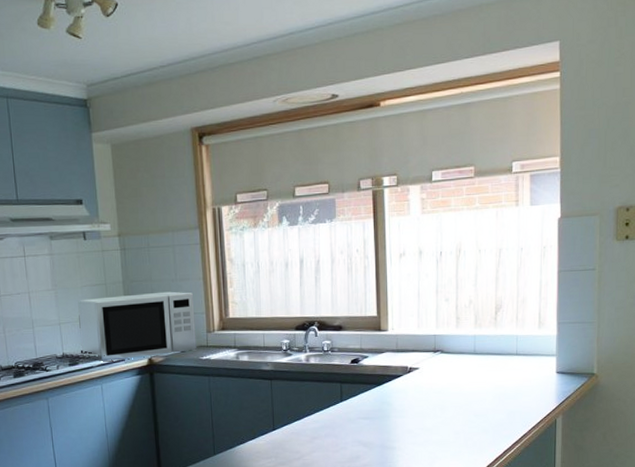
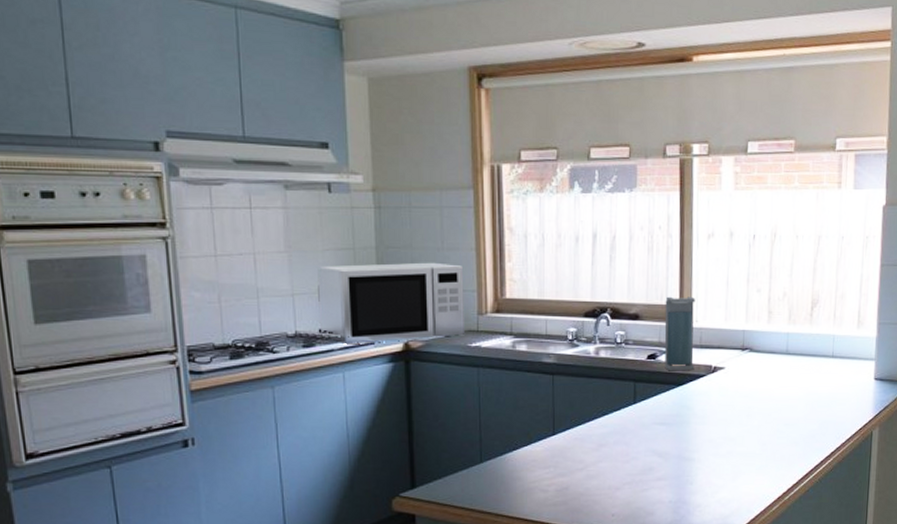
soap dispenser: none [364,308,392,373] -> present [664,296,695,371]

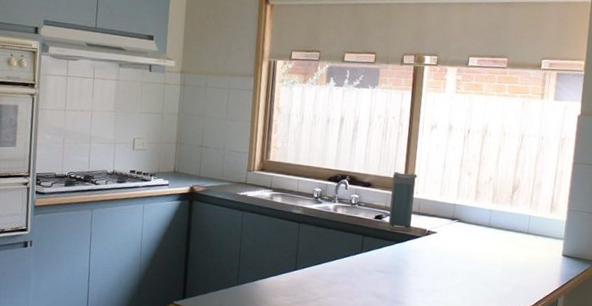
microwave: present [317,262,464,345] -> none [131,124,240,186]

